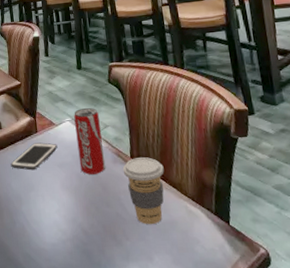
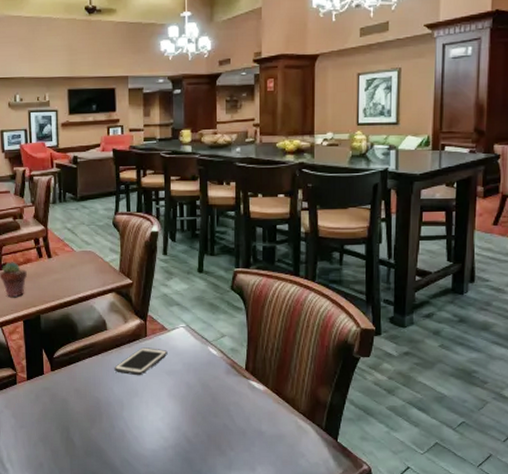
beverage can: present [74,107,106,175] -> none [189,314,218,384]
coffee cup: present [122,157,164,225] -> none [235,370,279,437]

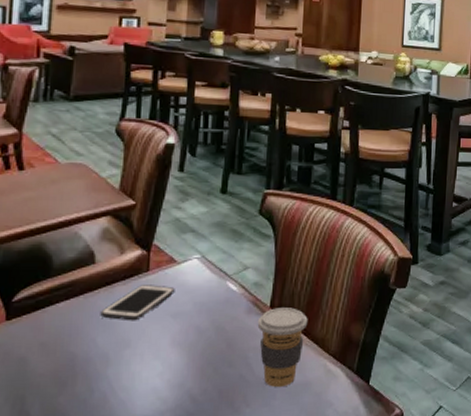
coffee cup: none [235,370,279,437] -> present [257,307,308,388]

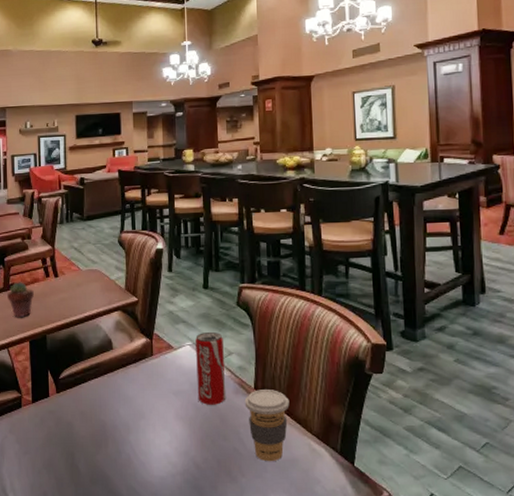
cell phone: present [100,285,175,321] -> none [120,367,174,397]
beverage can: none [201,243,239,328] -> present [195,331,226,405]

